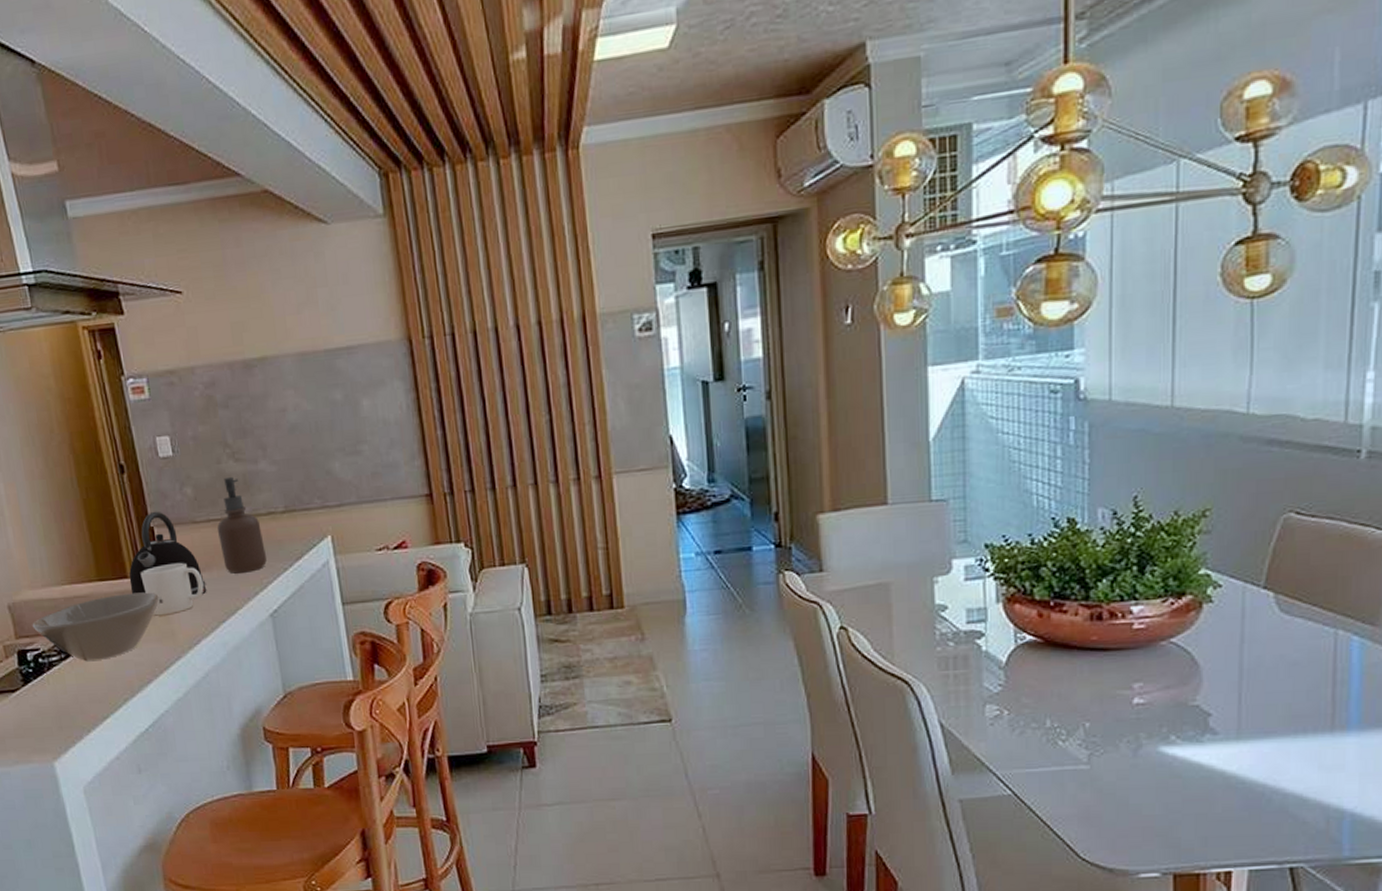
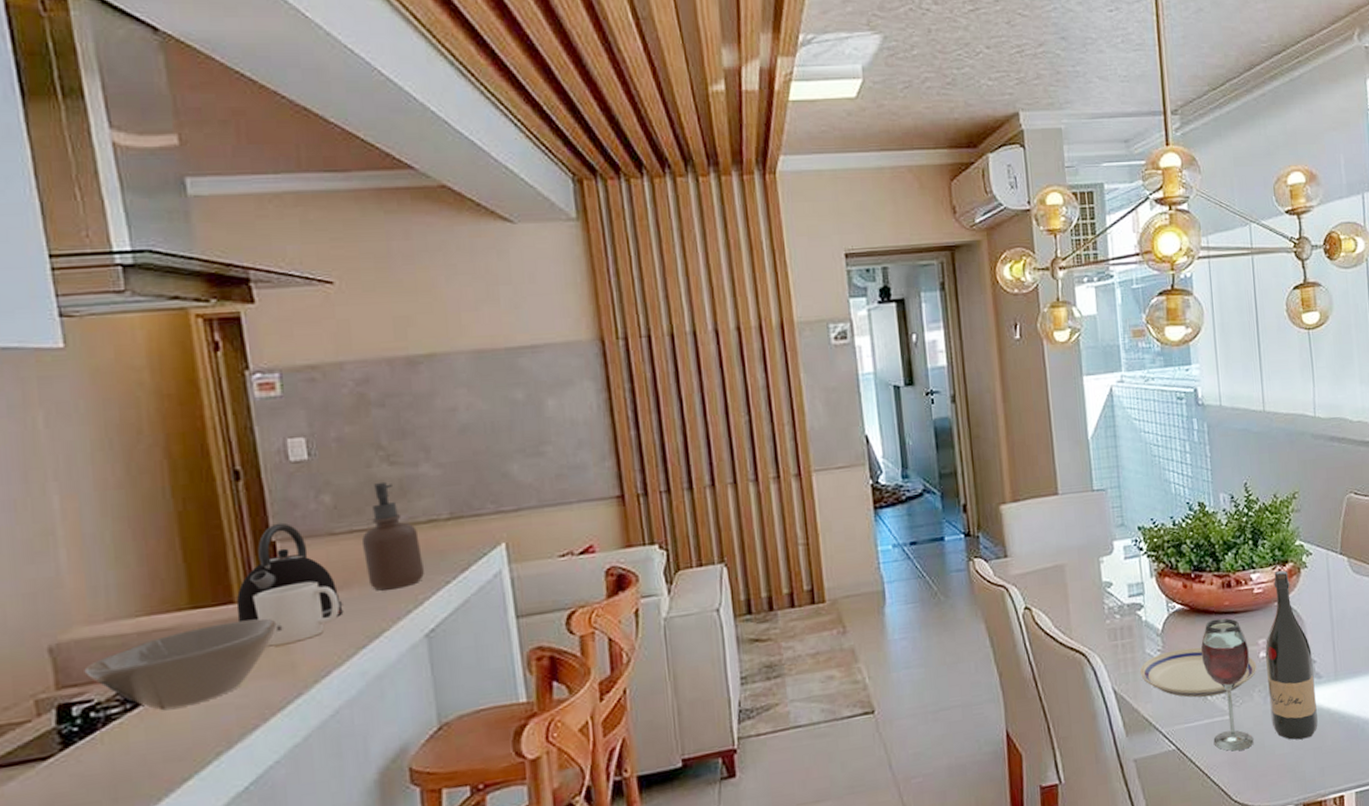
plate: none [974,685,1128,742] -> present [1139,647,1257,698]
wineglass: none [1054,655,1120,805] -> present [1200,618,1254,751]
wine bottle: none [1141,603,1207,802] -> present [1265,570,1318,740]

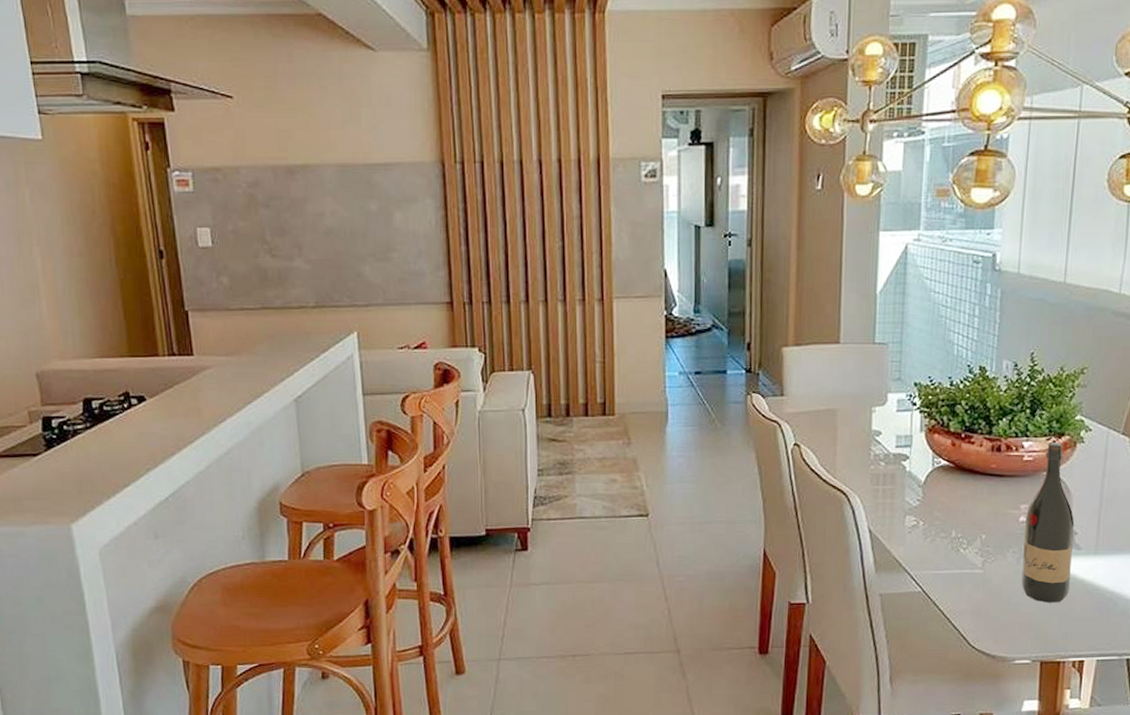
bowl: present [84,618,277,711] -> none [59,370,188,432]
kettle: present [236,522,344,623] -> none [160,296,235,377]
mug: present [252,580,340,647] -> none [171,345,233,393]
soap dispenser: present [361,481,424,591] -> none [249,270,295,360]
plate: present [1139,647,1257,698] -> none [896,502,1015,550]
wineglass: present [1200,618,1254,751] -> none [959,479,1010,603]

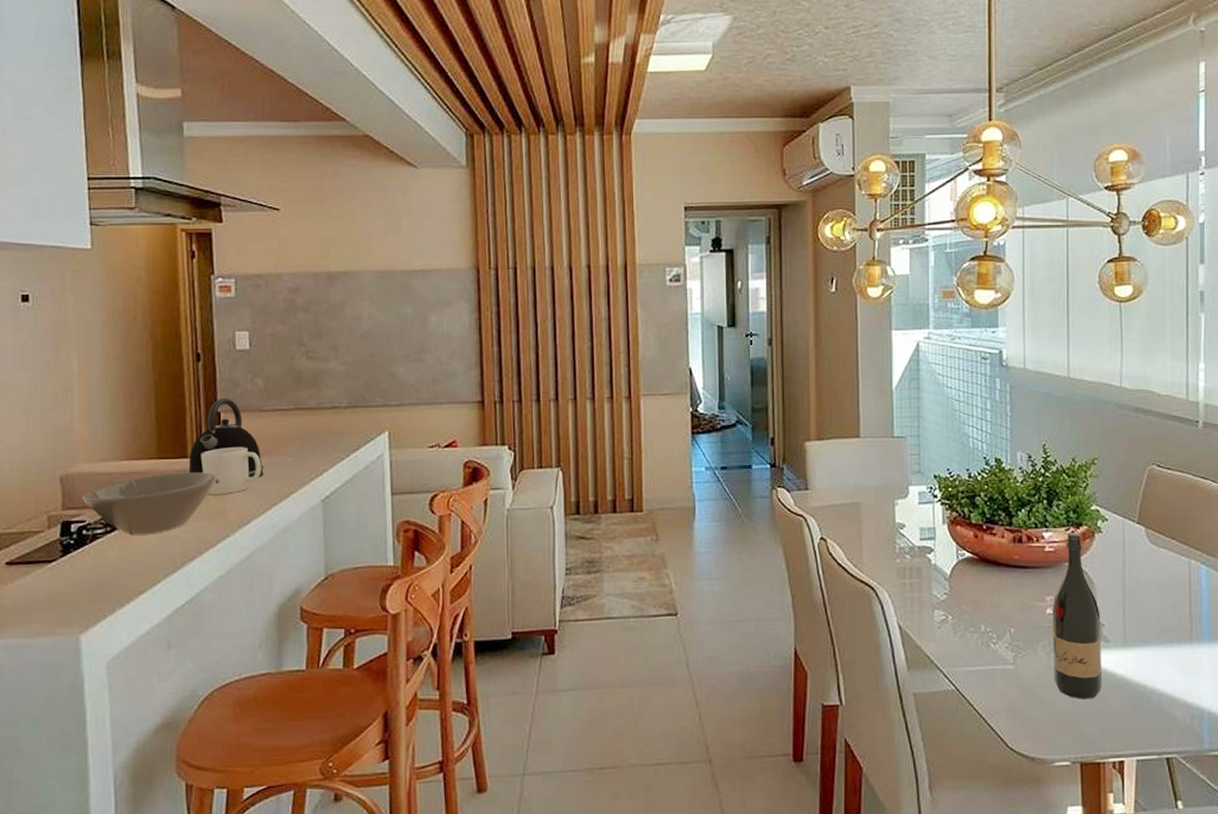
bowl: none [59,370,188,432] -> present [82,472,216,536]
kettle: none [160,296,235,377] -> present [188,398,264,478]
mug: none [171,345,233,393] -> present [200,446,261,495]

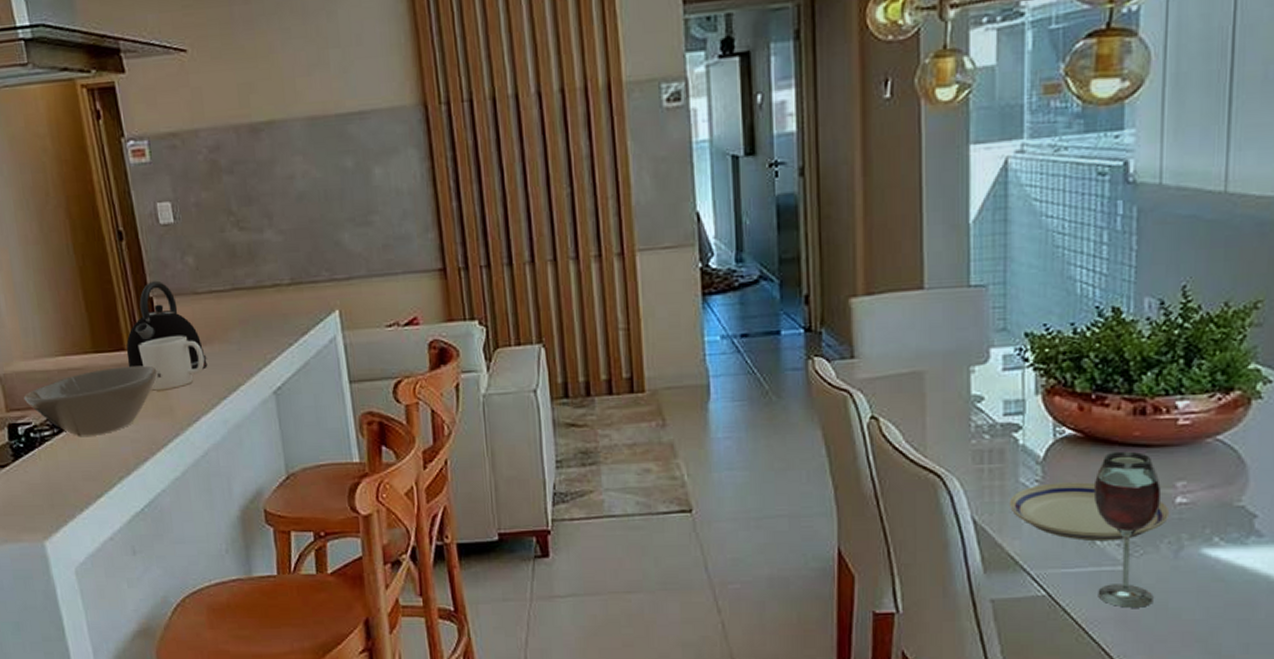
plate: none [925,595,1043,645] -> present [1009,482,1170,542]
wineglass: none [987,571,1036,700] -> present [1093,451,1162,608]
wine bottle: present [1052,532,1102,699] -> none [1181,398,1253,607]

